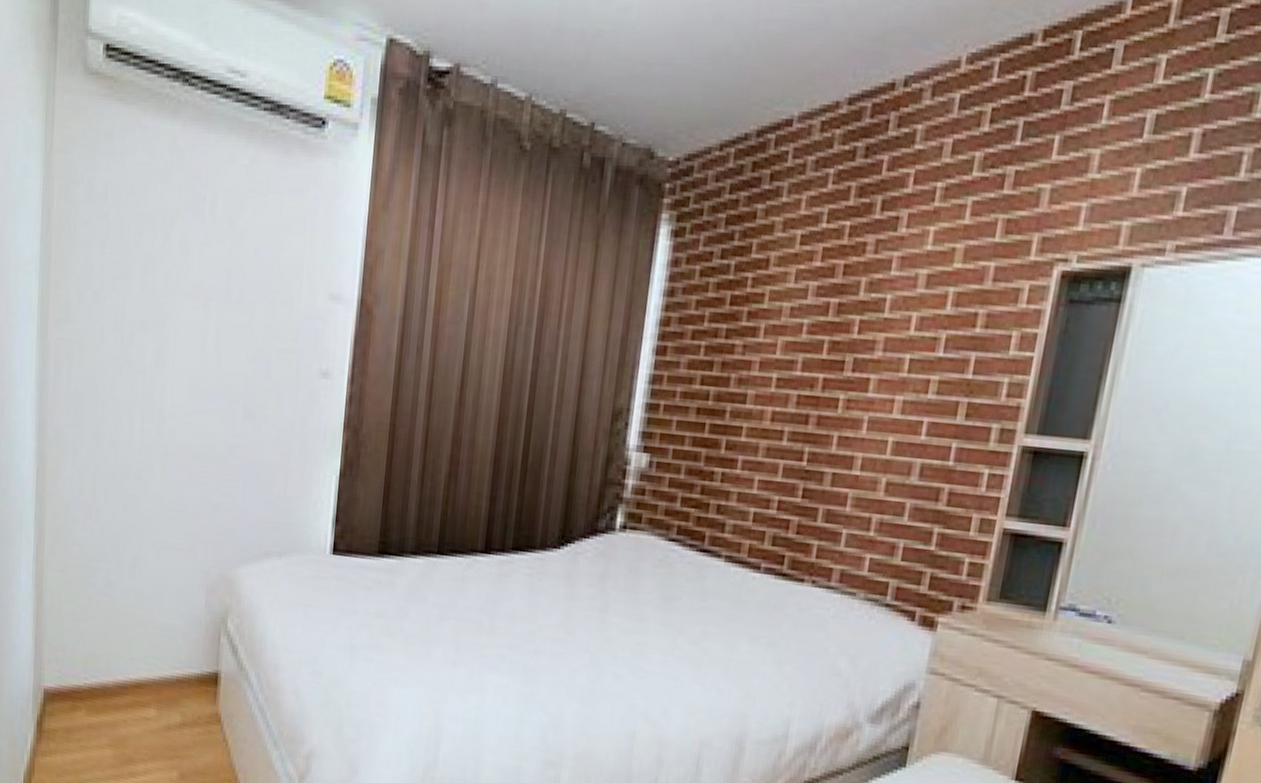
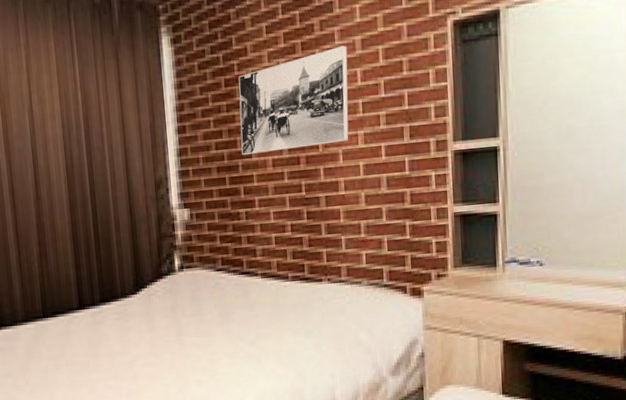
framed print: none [733,278,906,406] -> present [238,45,349,156]

